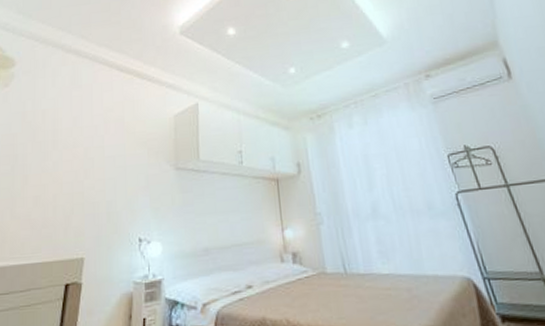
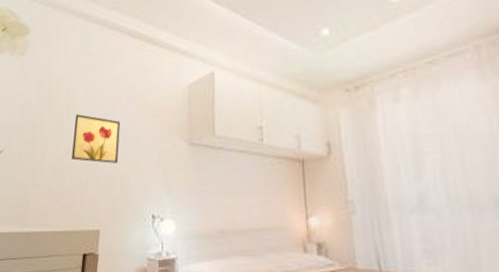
wall art: none [56,143,109,191] -> present [72,114,121,163]

